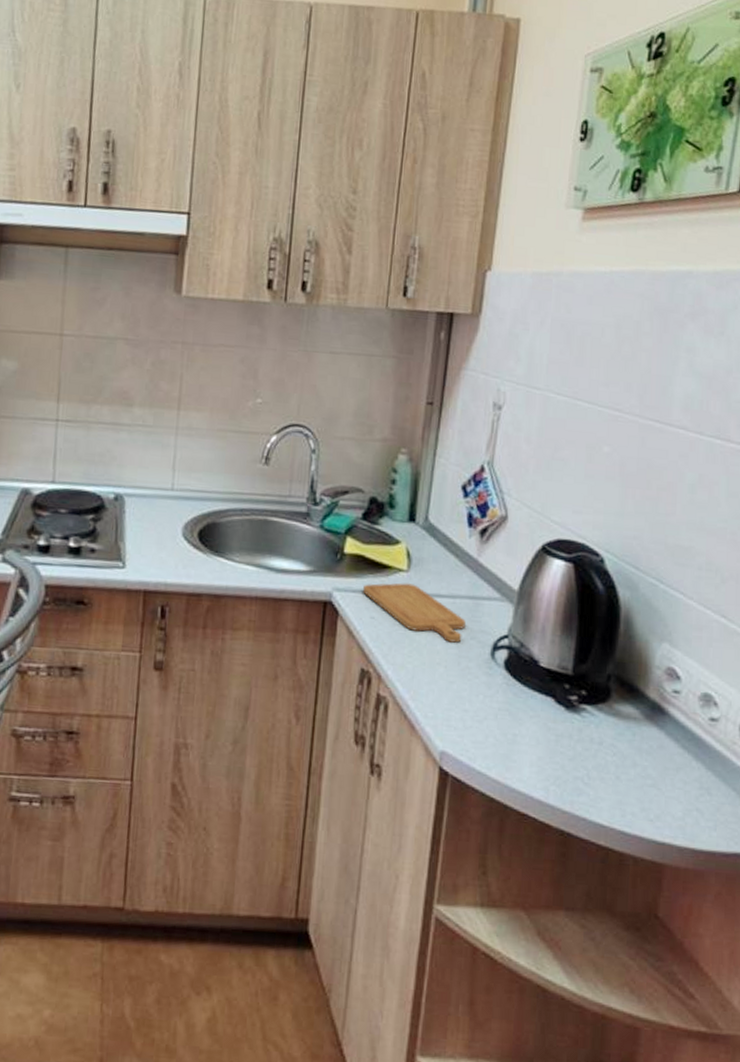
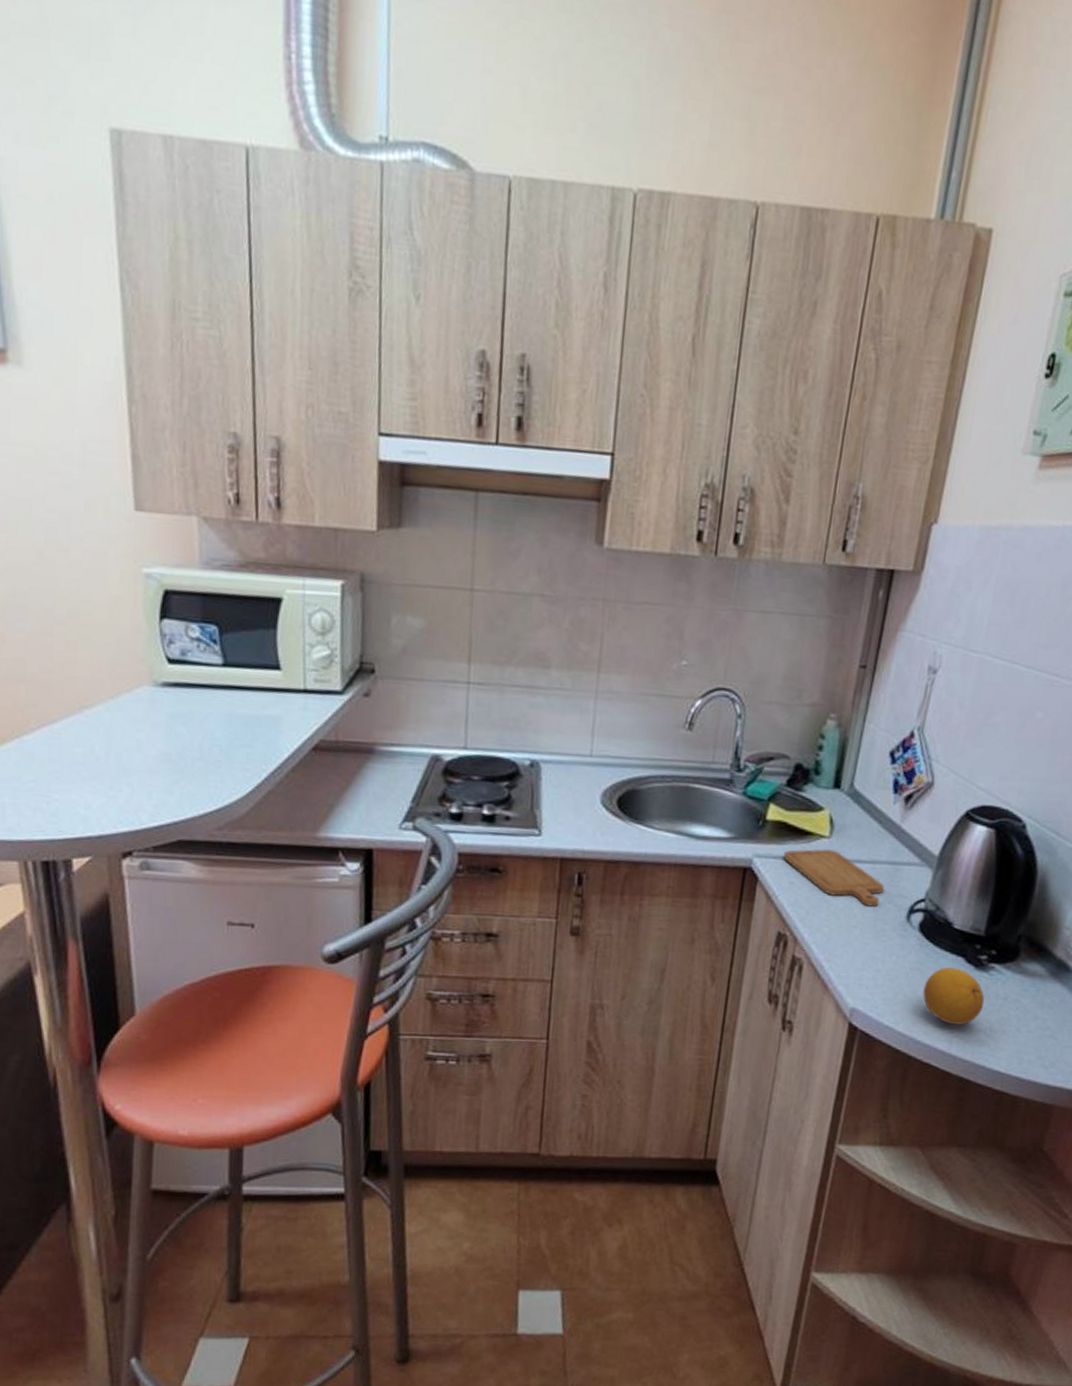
fruit: none [513,708,579,772] -> present [922,967,985,1025]

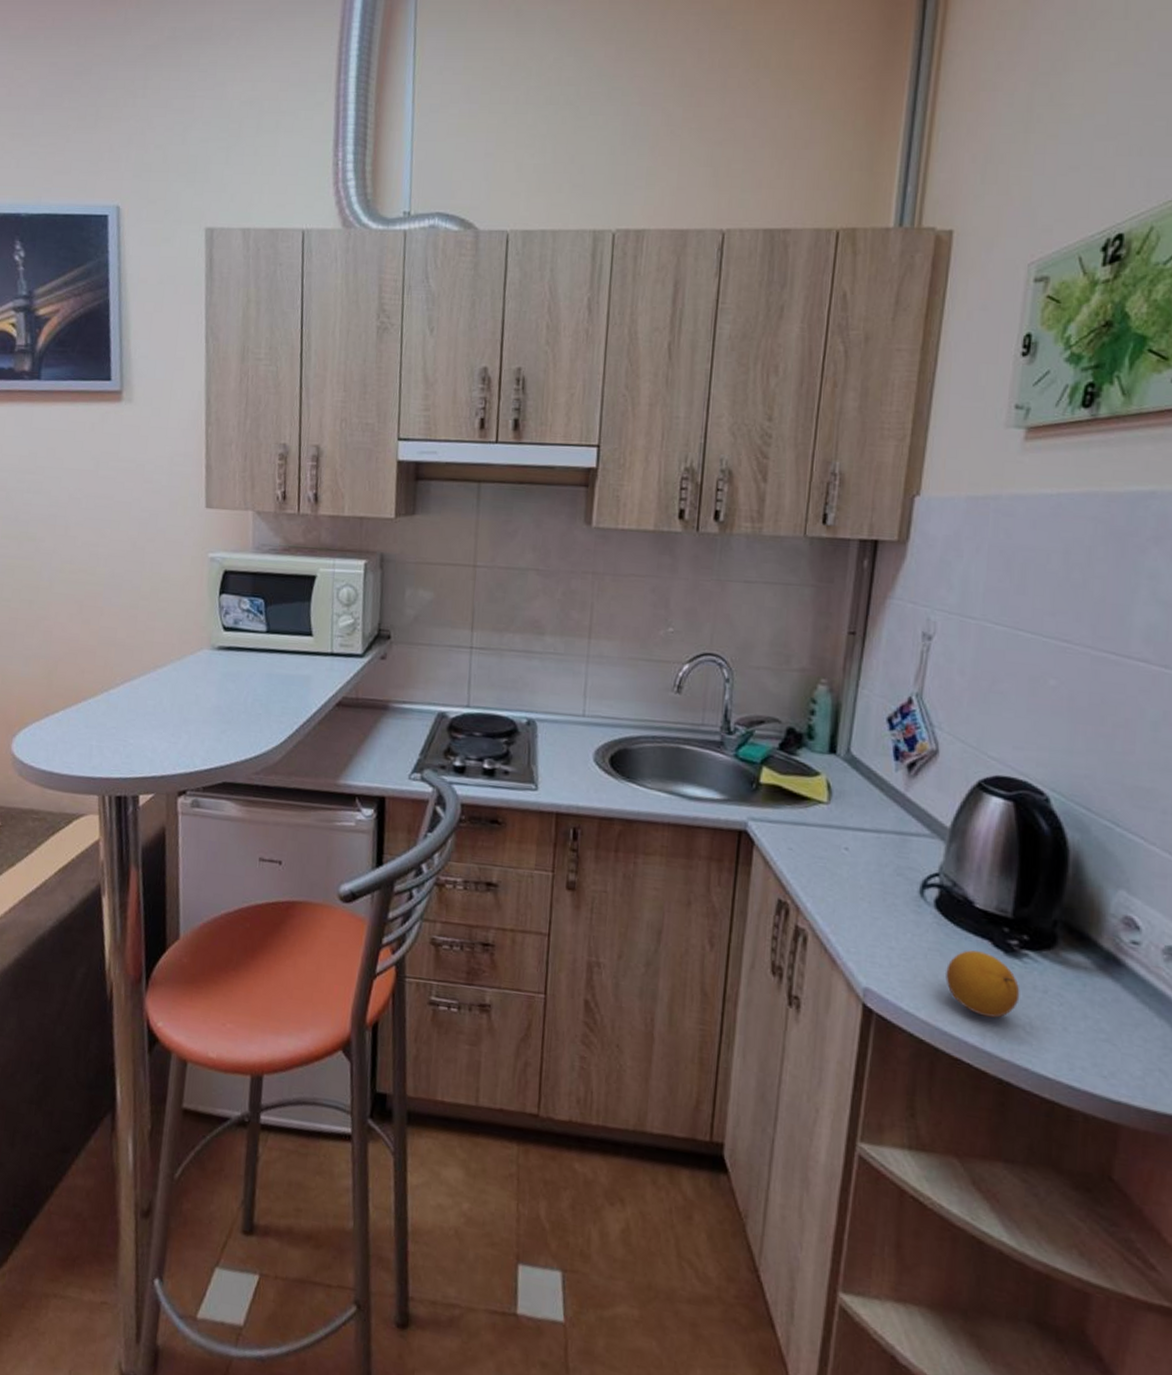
chopping board: present [783,849,884,907] -> none [780,814,892,879]

